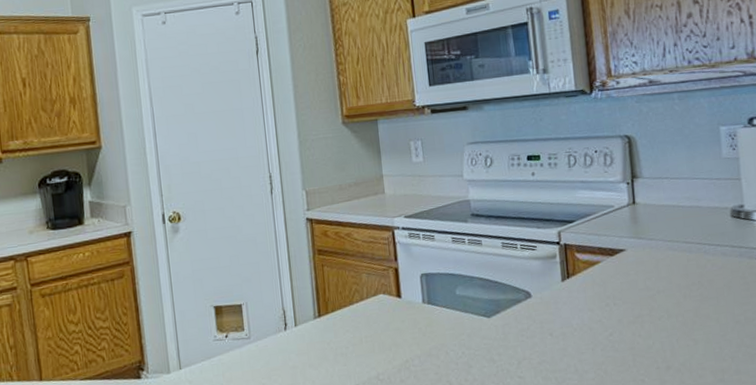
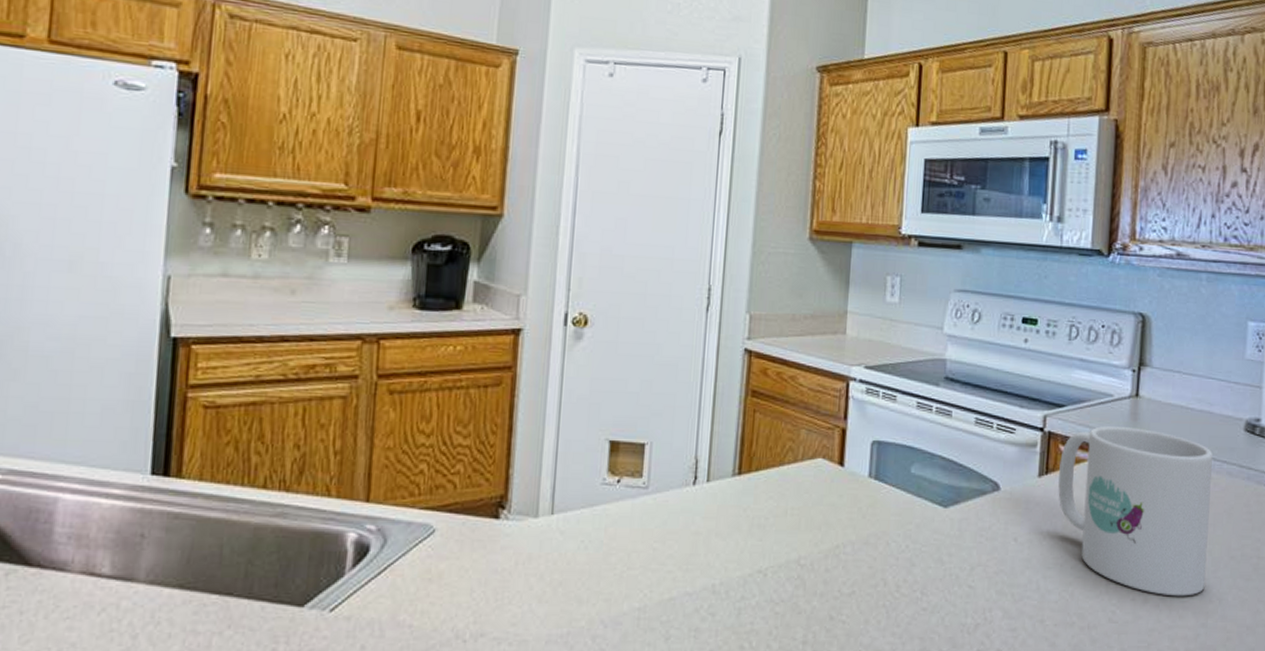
mug: none [577,229,718,361] -> present [1058,426,1213,597]

